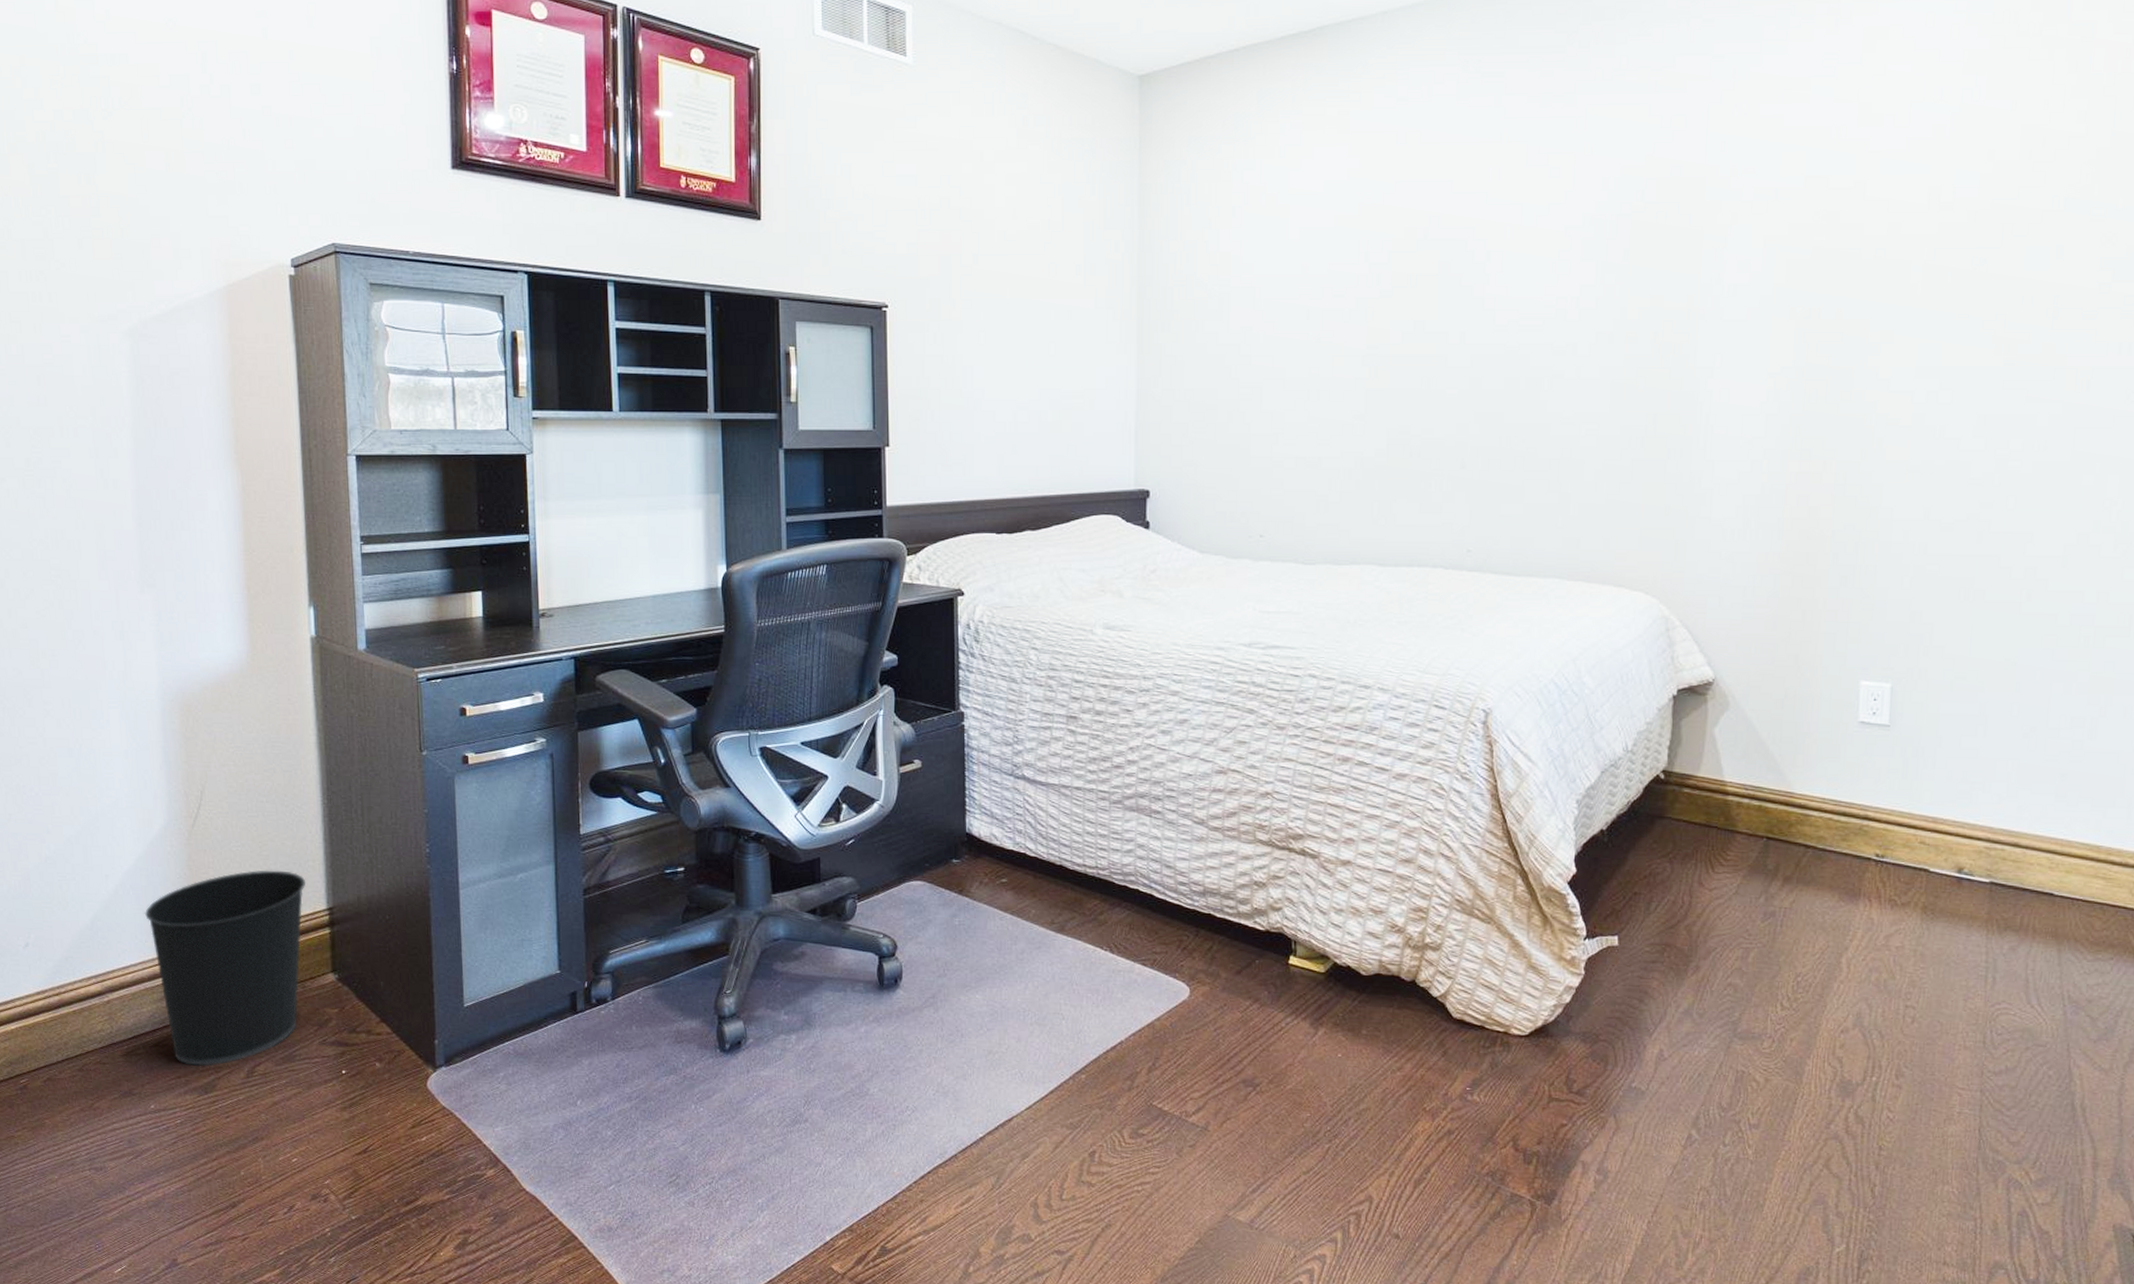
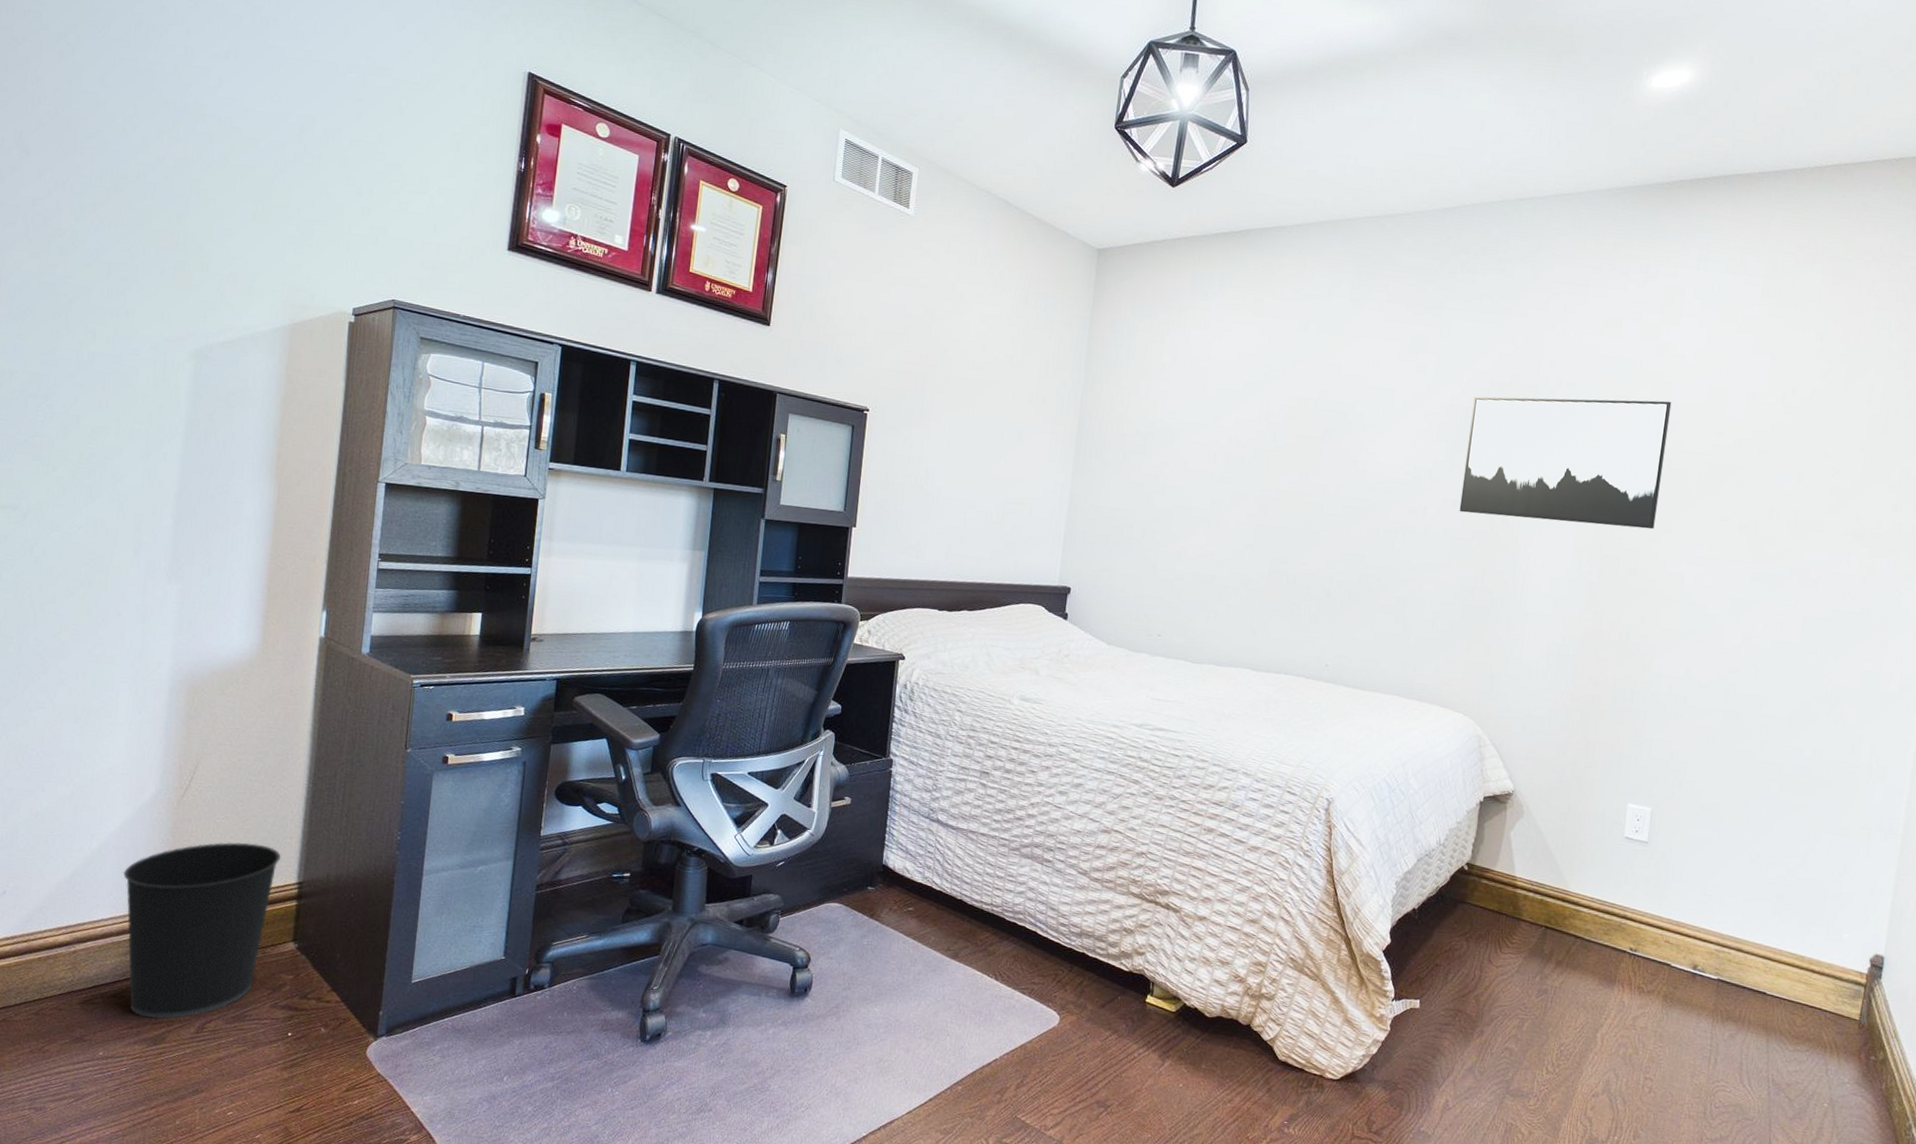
wall art: none [1618,175,1882,346] -> present [1459,396,1672,530]

